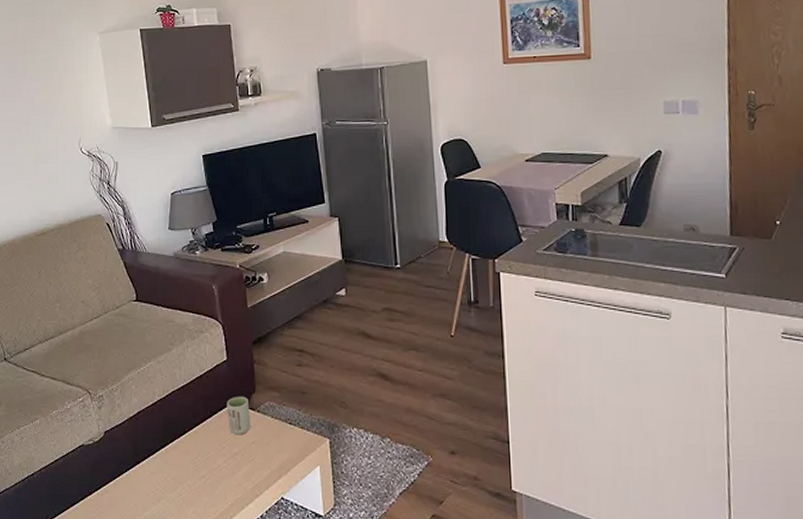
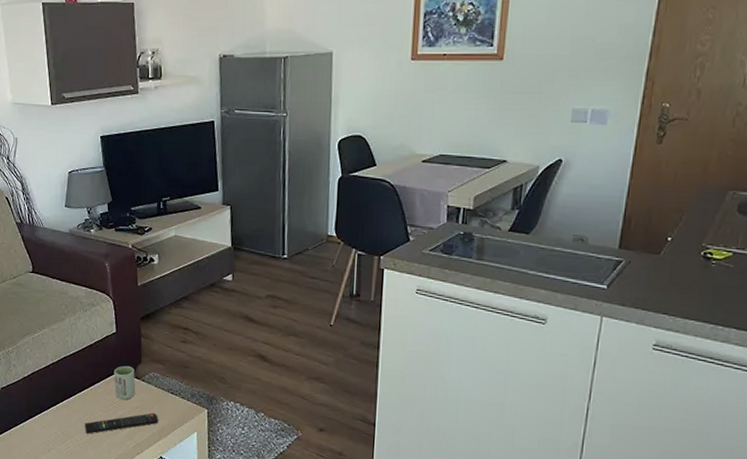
remote control: none [197,447,277,477] -> present [85,413,158,434]

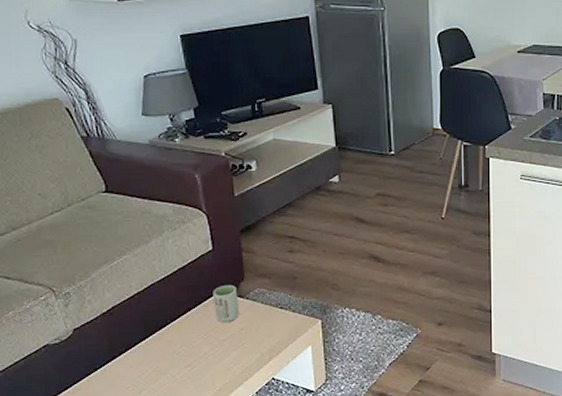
remote control: present [85,413,158,434] -> none [182,332,267,366]

